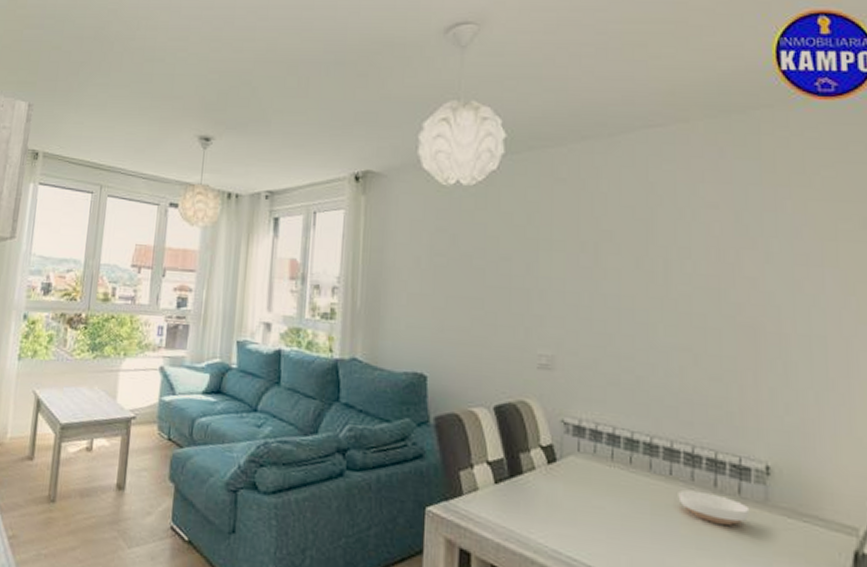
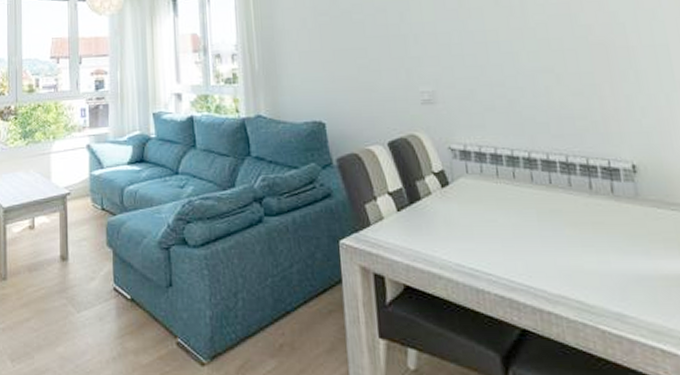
bowl: present [678,489,750,525] -> none [559,194,624,221]

